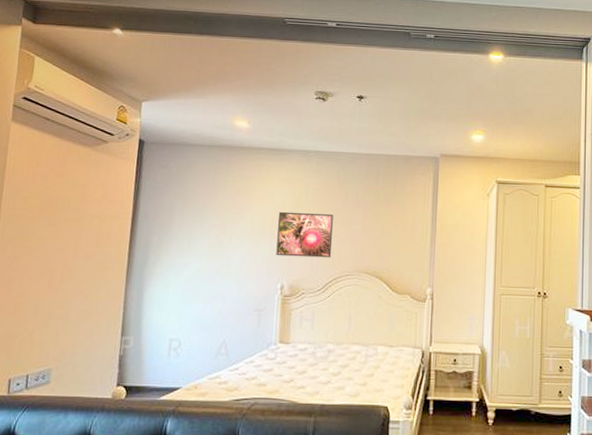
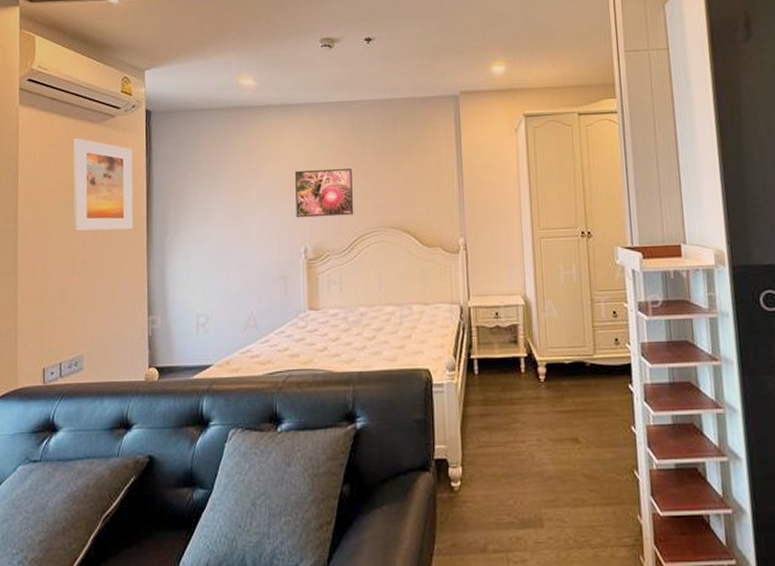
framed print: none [54,159,122,252] -> present [72,138,134,232]

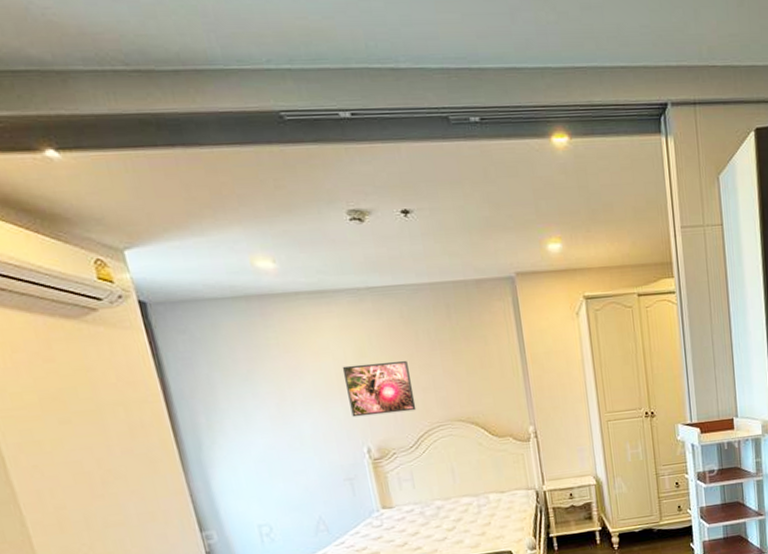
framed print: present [72,138,134,232] -> none [46,338,158,449]

